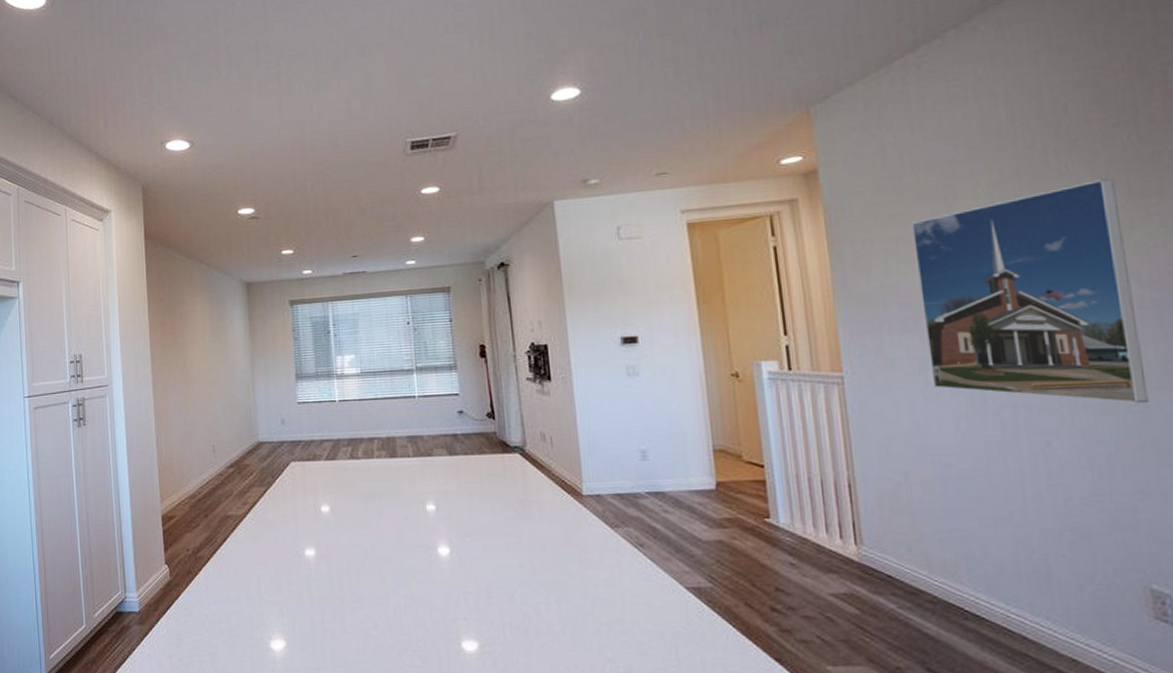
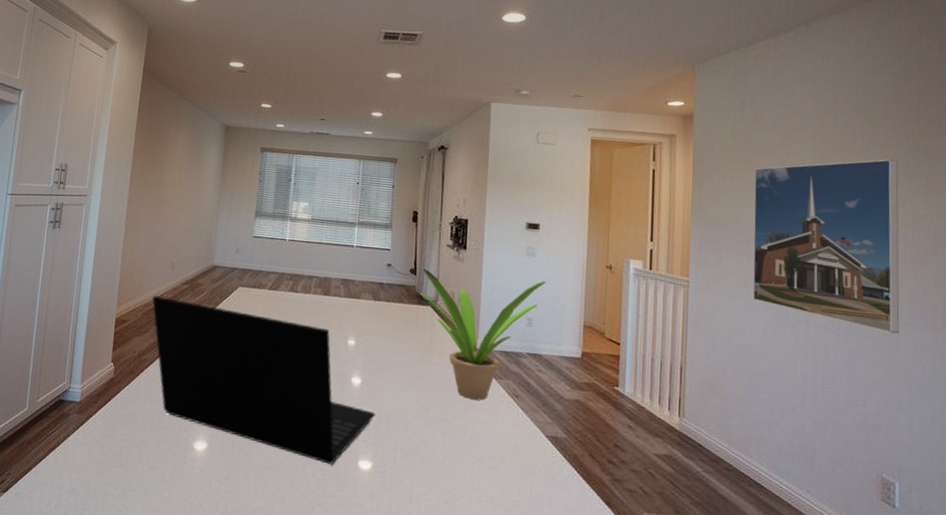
laptop: none [197,484,472,650] -> present [152,295,375,465]
potted plant: none [500,403,657,555] -> present [419,268,546,400]

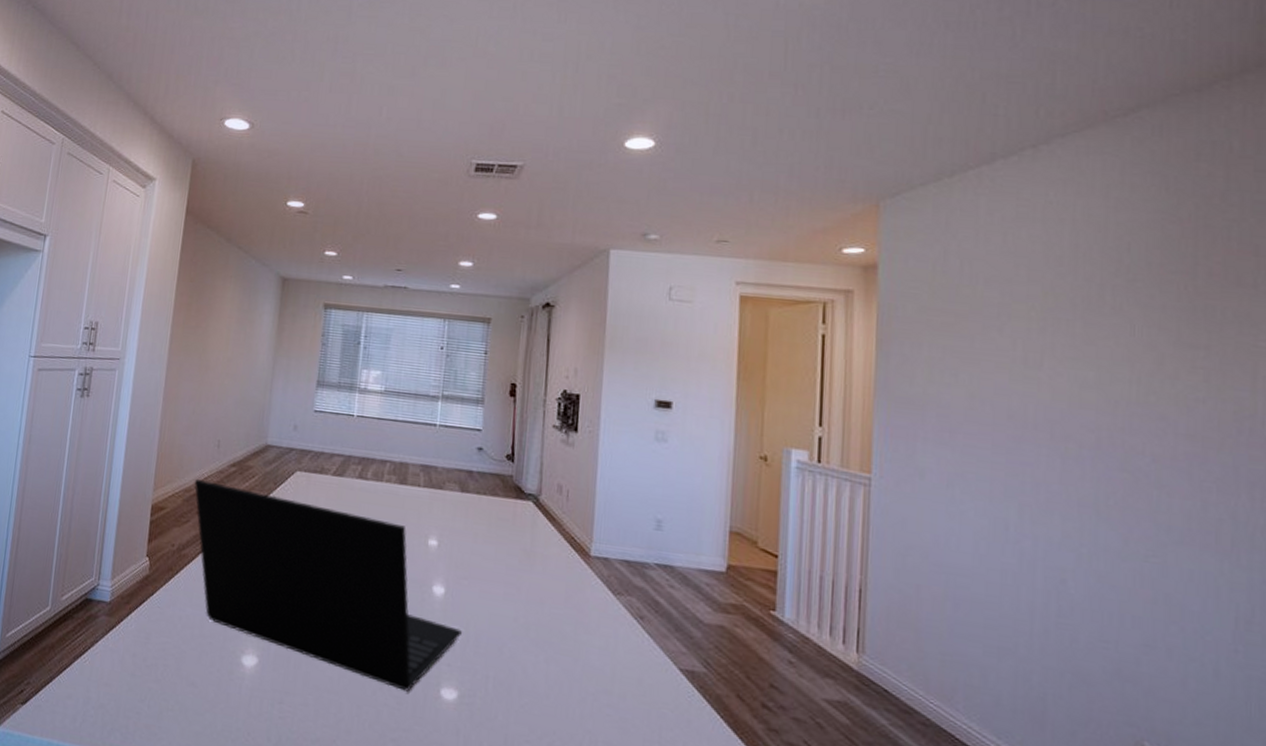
potted plant: present [419,268,546,400] -> none [517,453,681,621]
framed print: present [752,159,900,334] -> none [958,323,1168,557]

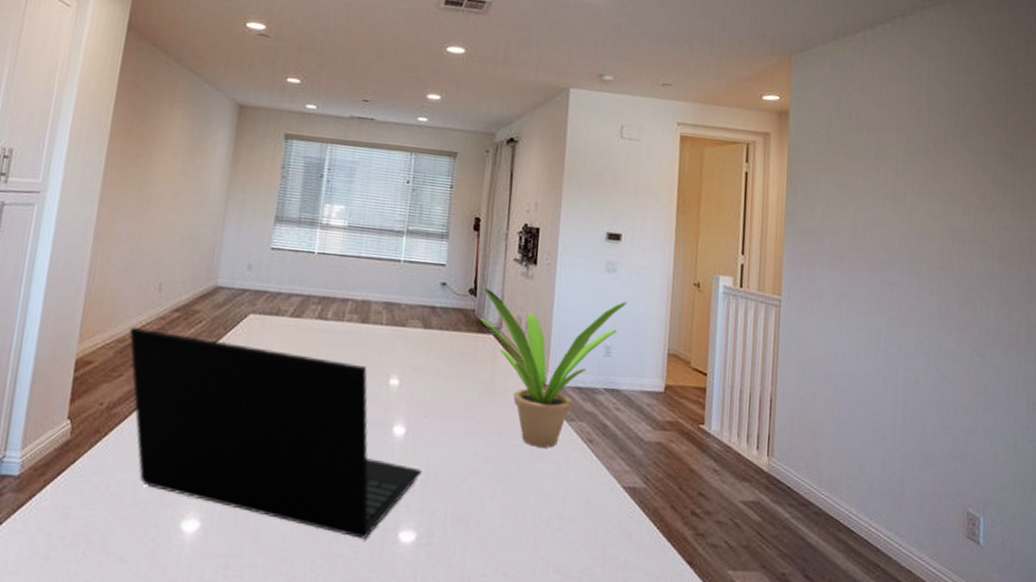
potted plant: none [517,453,681,621] -> present [479,287,628,448]

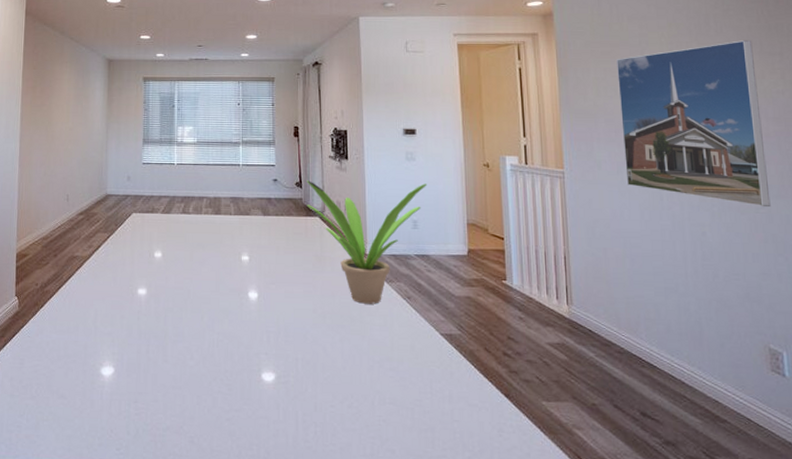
laptop: present [129,326,422,539] -> none [50,227,274,379]
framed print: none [845,166,987,355] -> present [617,39,771,208]

